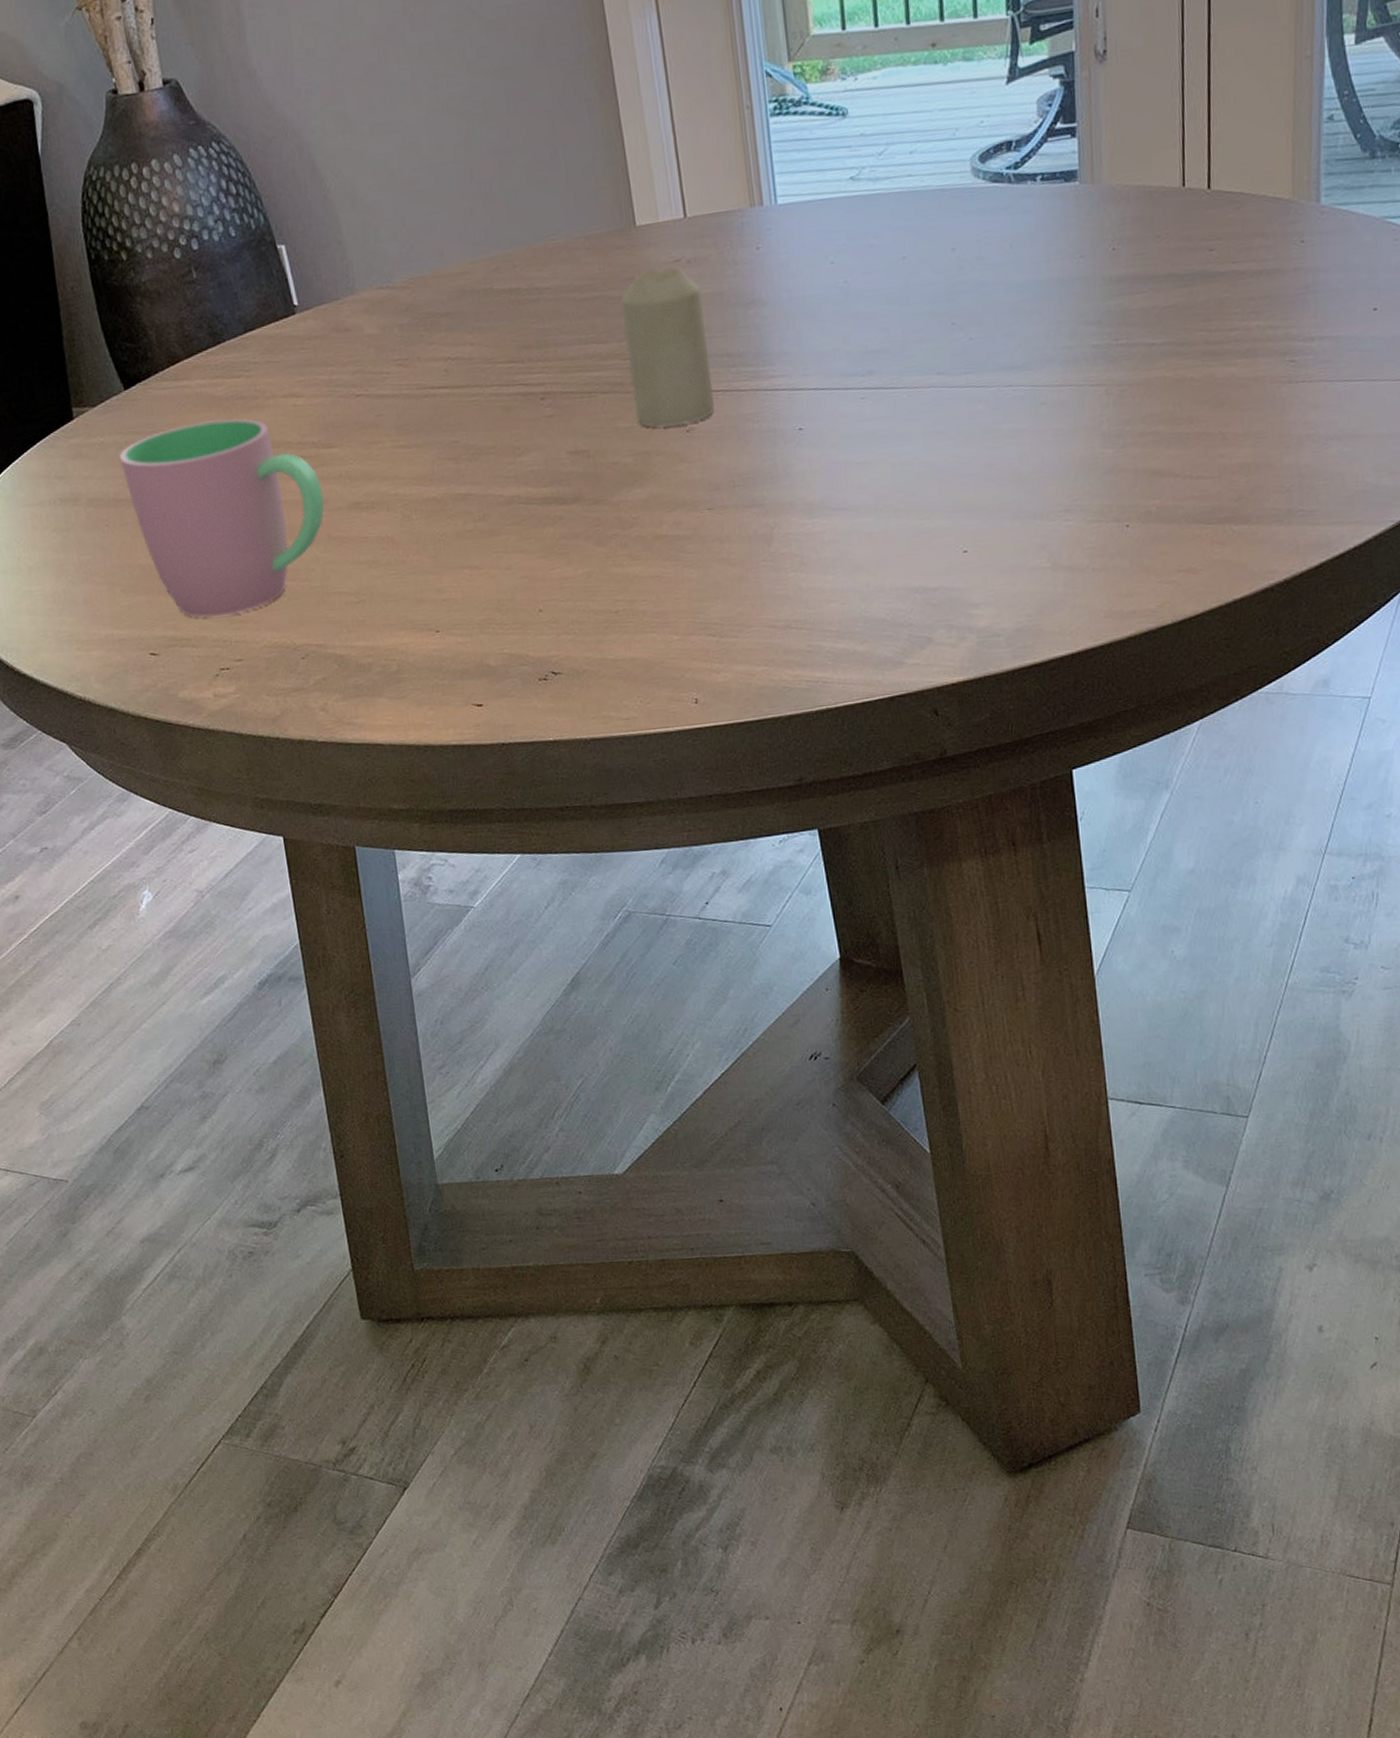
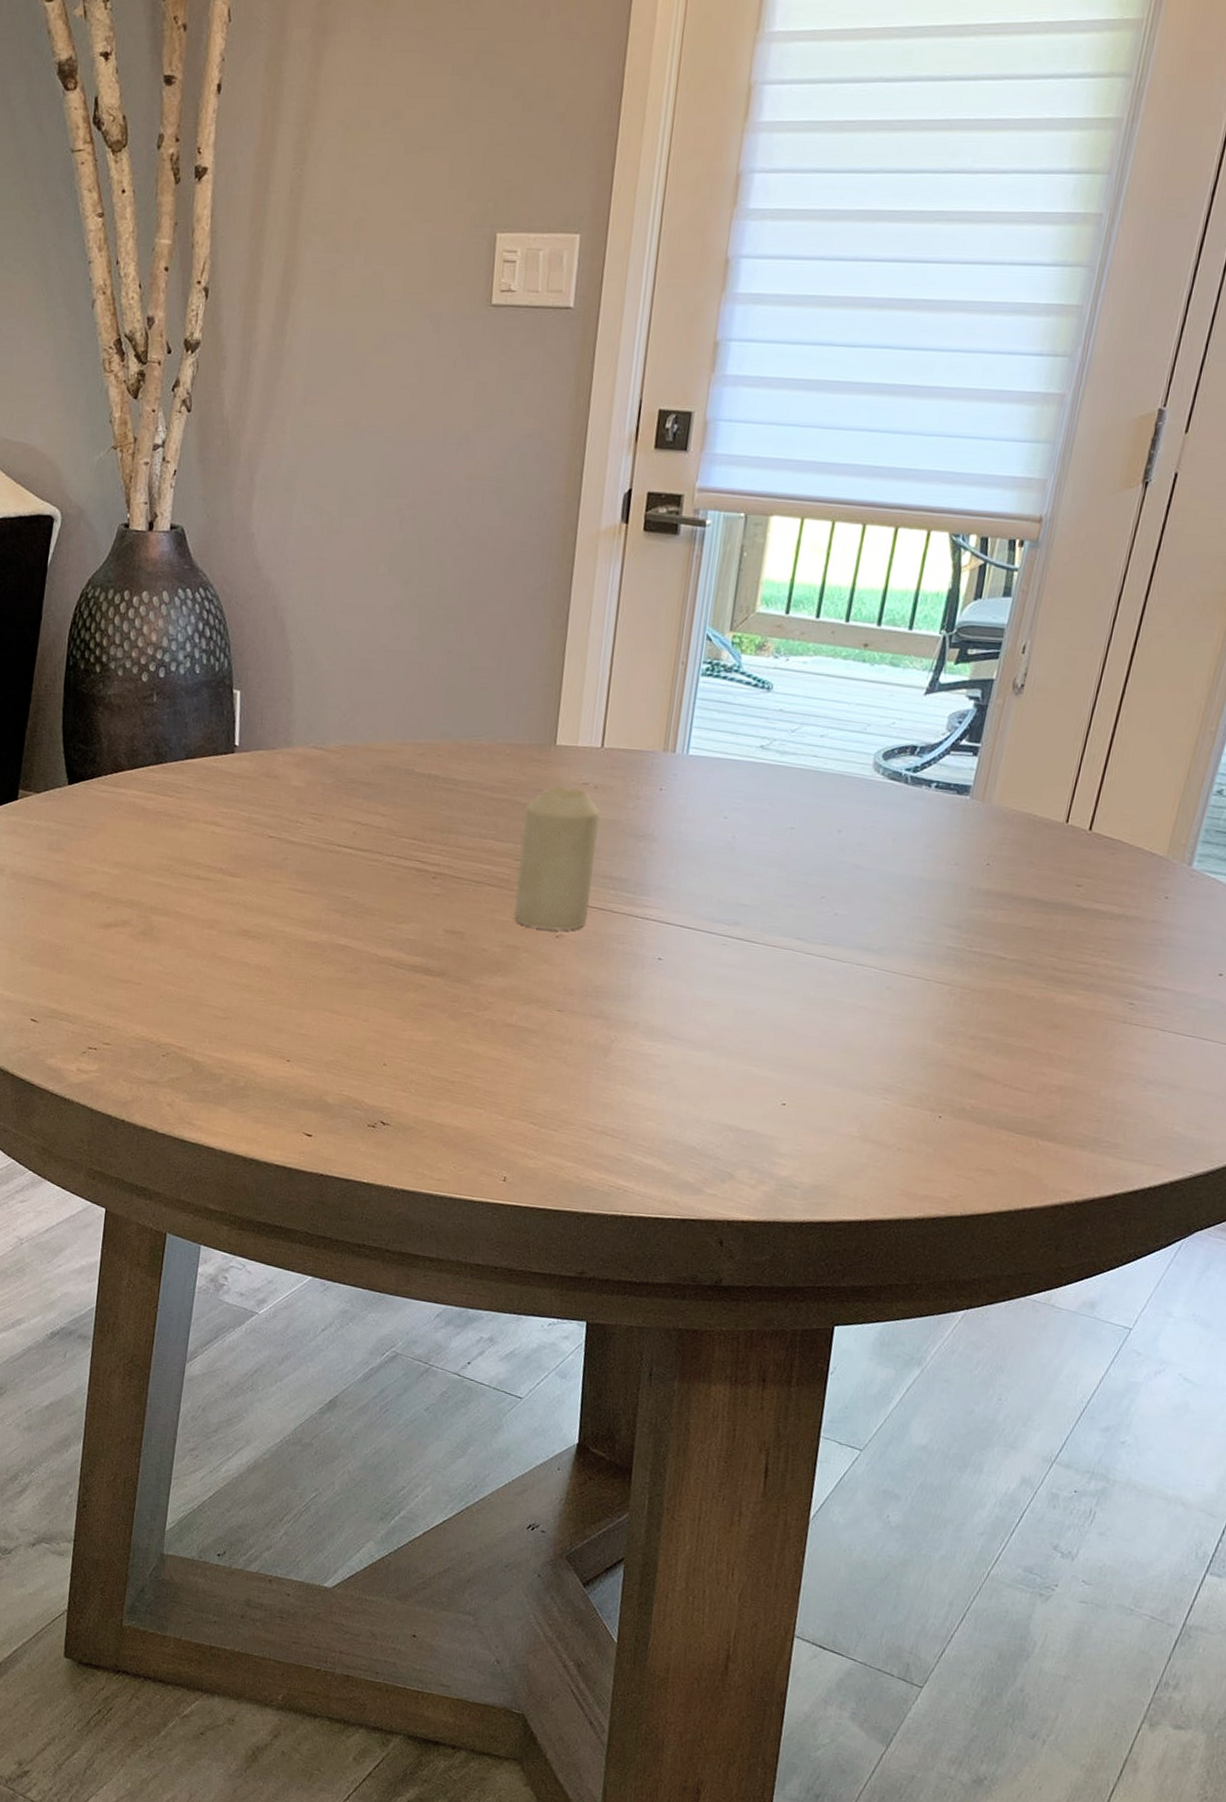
cup: present [119,418,325,618] -> none [48,827,220,1003]

